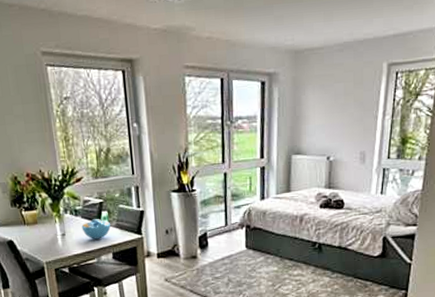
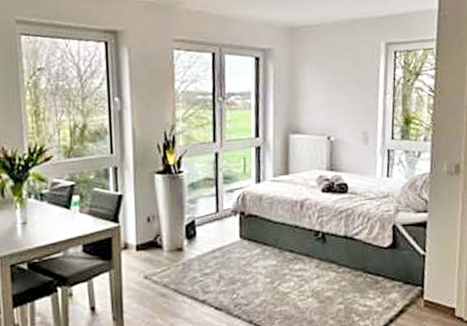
bowl: present [81,219,111,239] -> none [47,204,82,229]

